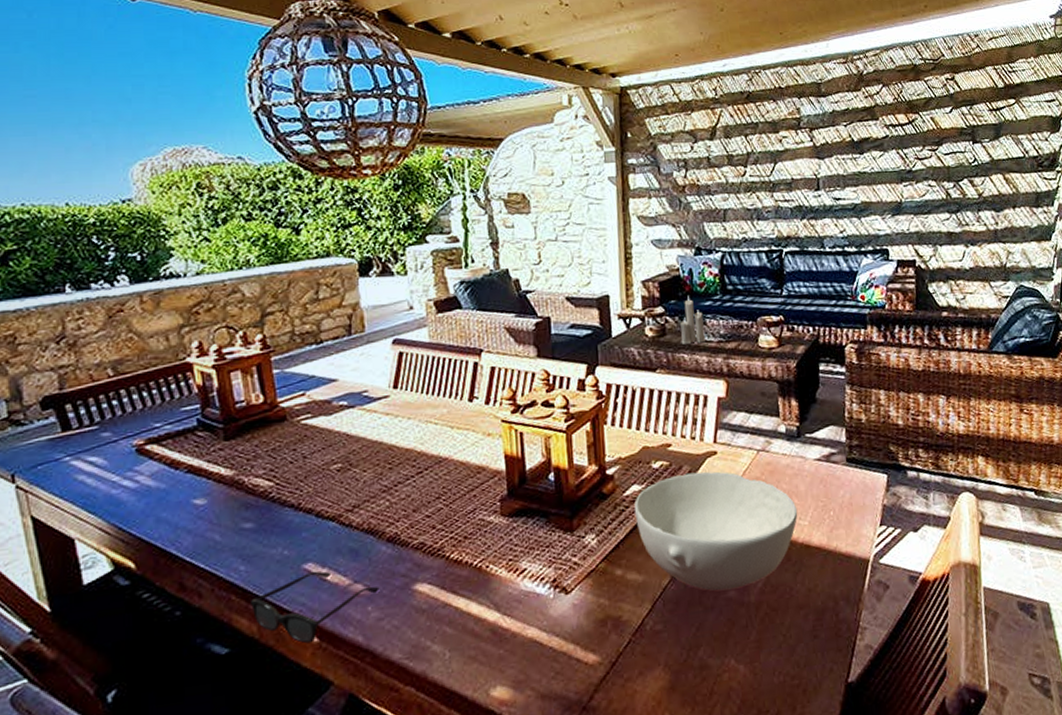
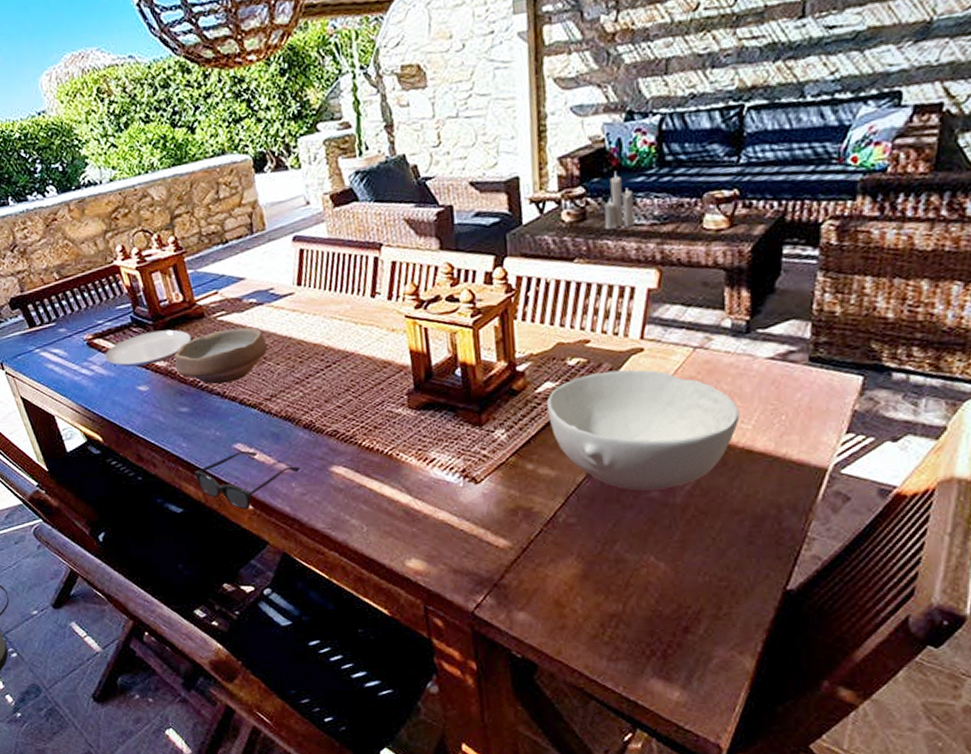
plate: none [156,433,268,478] -> present [104,329,191,368]
bowl: none [244,431,356,496] -> present [174,327,269,385]

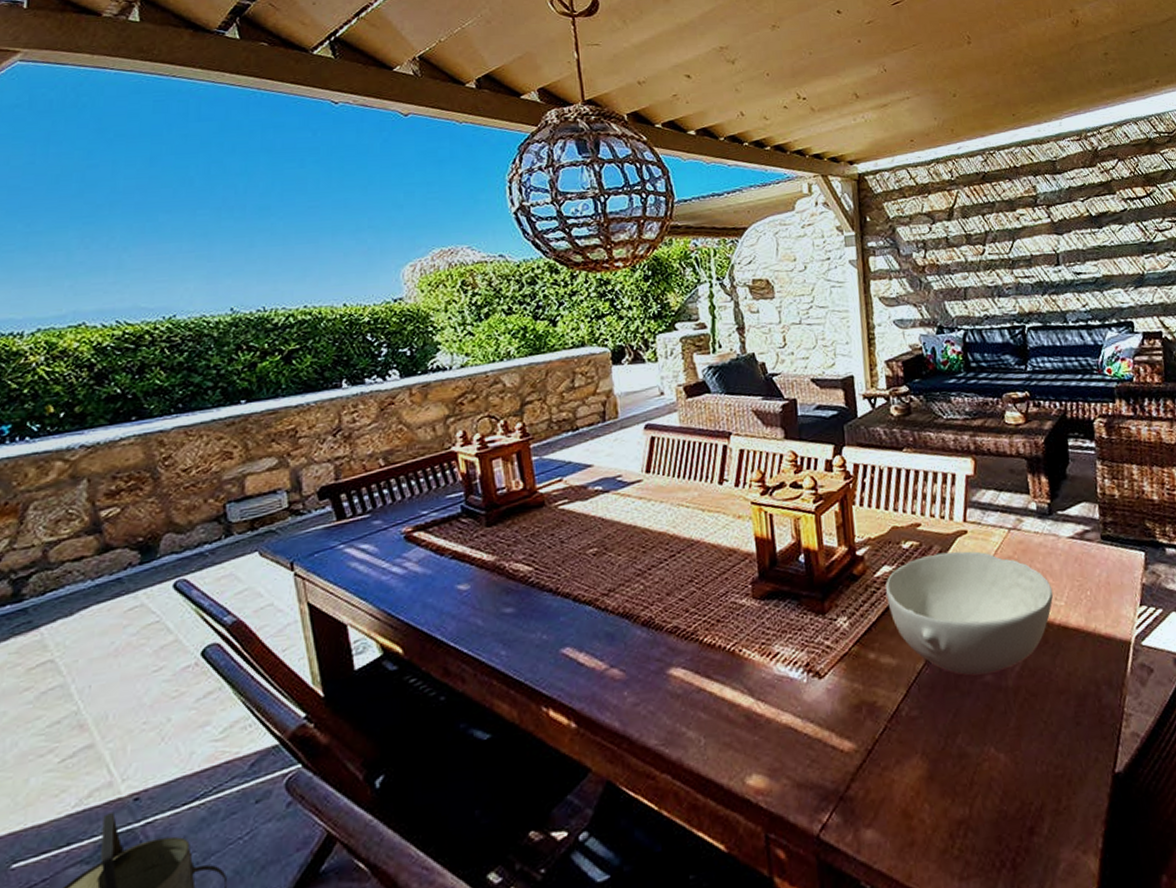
plate: present [104,329,191,368] -> none [423,519,527,564]
bowl: present [174,327,269,385] -> none [504,516,611,580]
sunglasses: present [195,450,301,510] -> none [511,655,635,730]
candle: present [604,171,635,230] -> none [925,373,951,423]

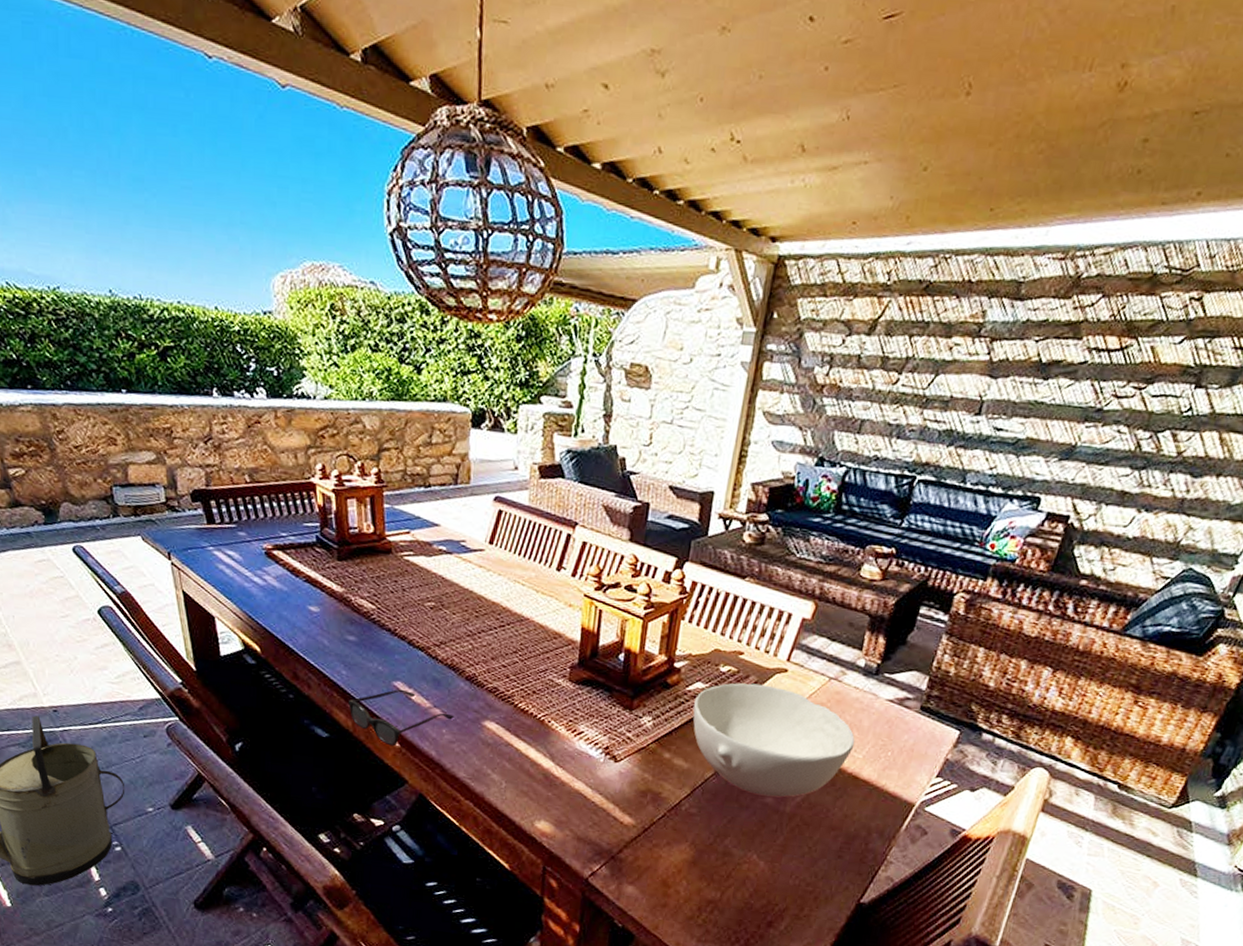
sunglasses: none [511,655,635,730] -> present [348,689,455,747]

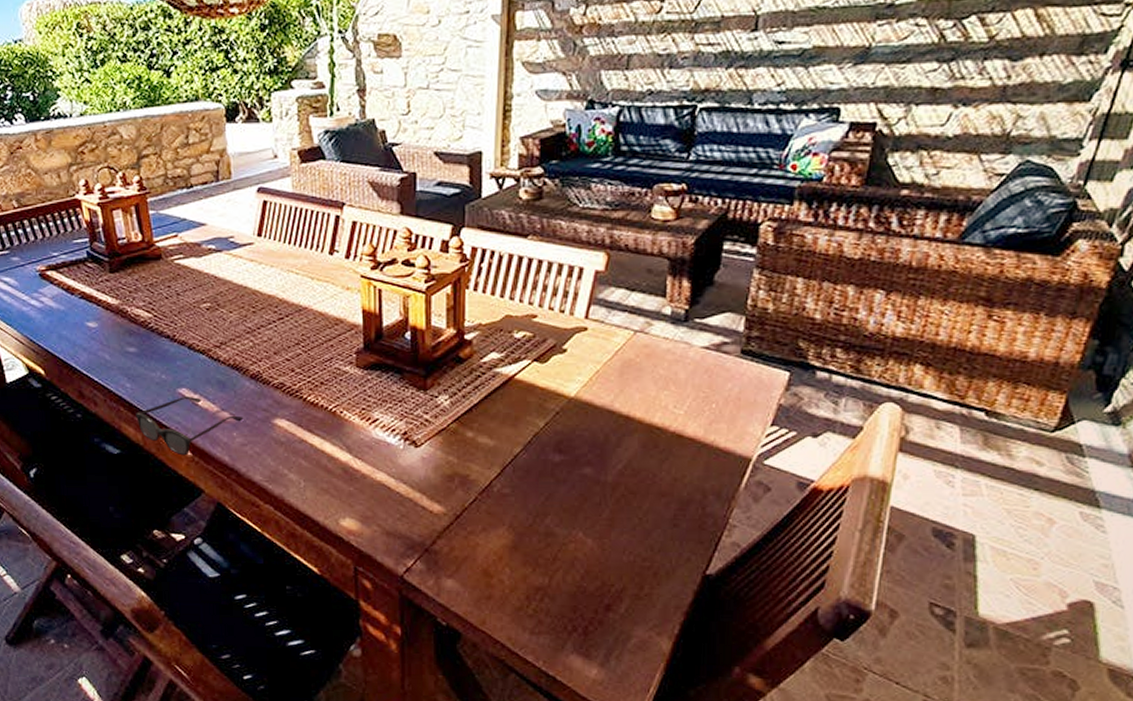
bowl: present [692,683,855,797] -> none [492,347,673,467]

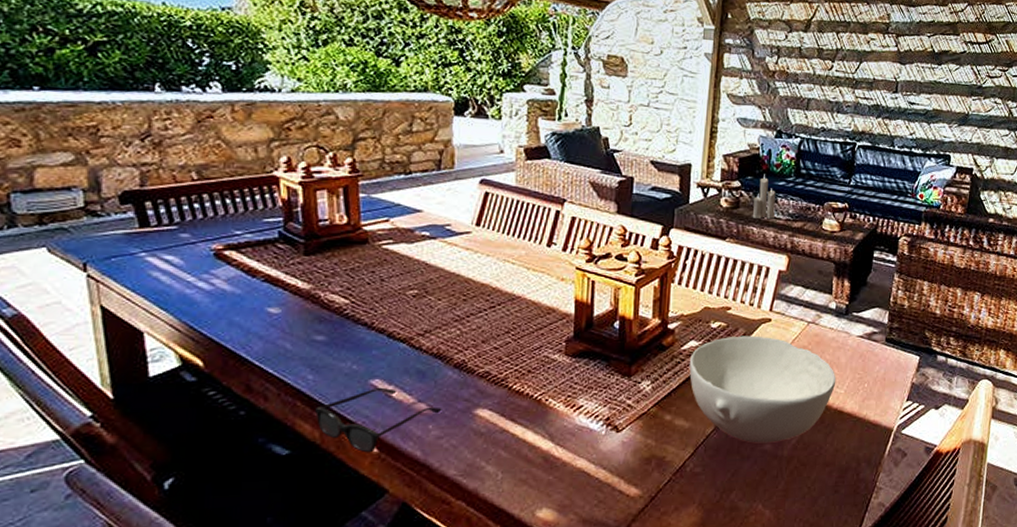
bowl: none [492,347,673,467] -> present [689,335,836,443]
candle: none [559,155,588,210] -> present [752,173,775,219]

